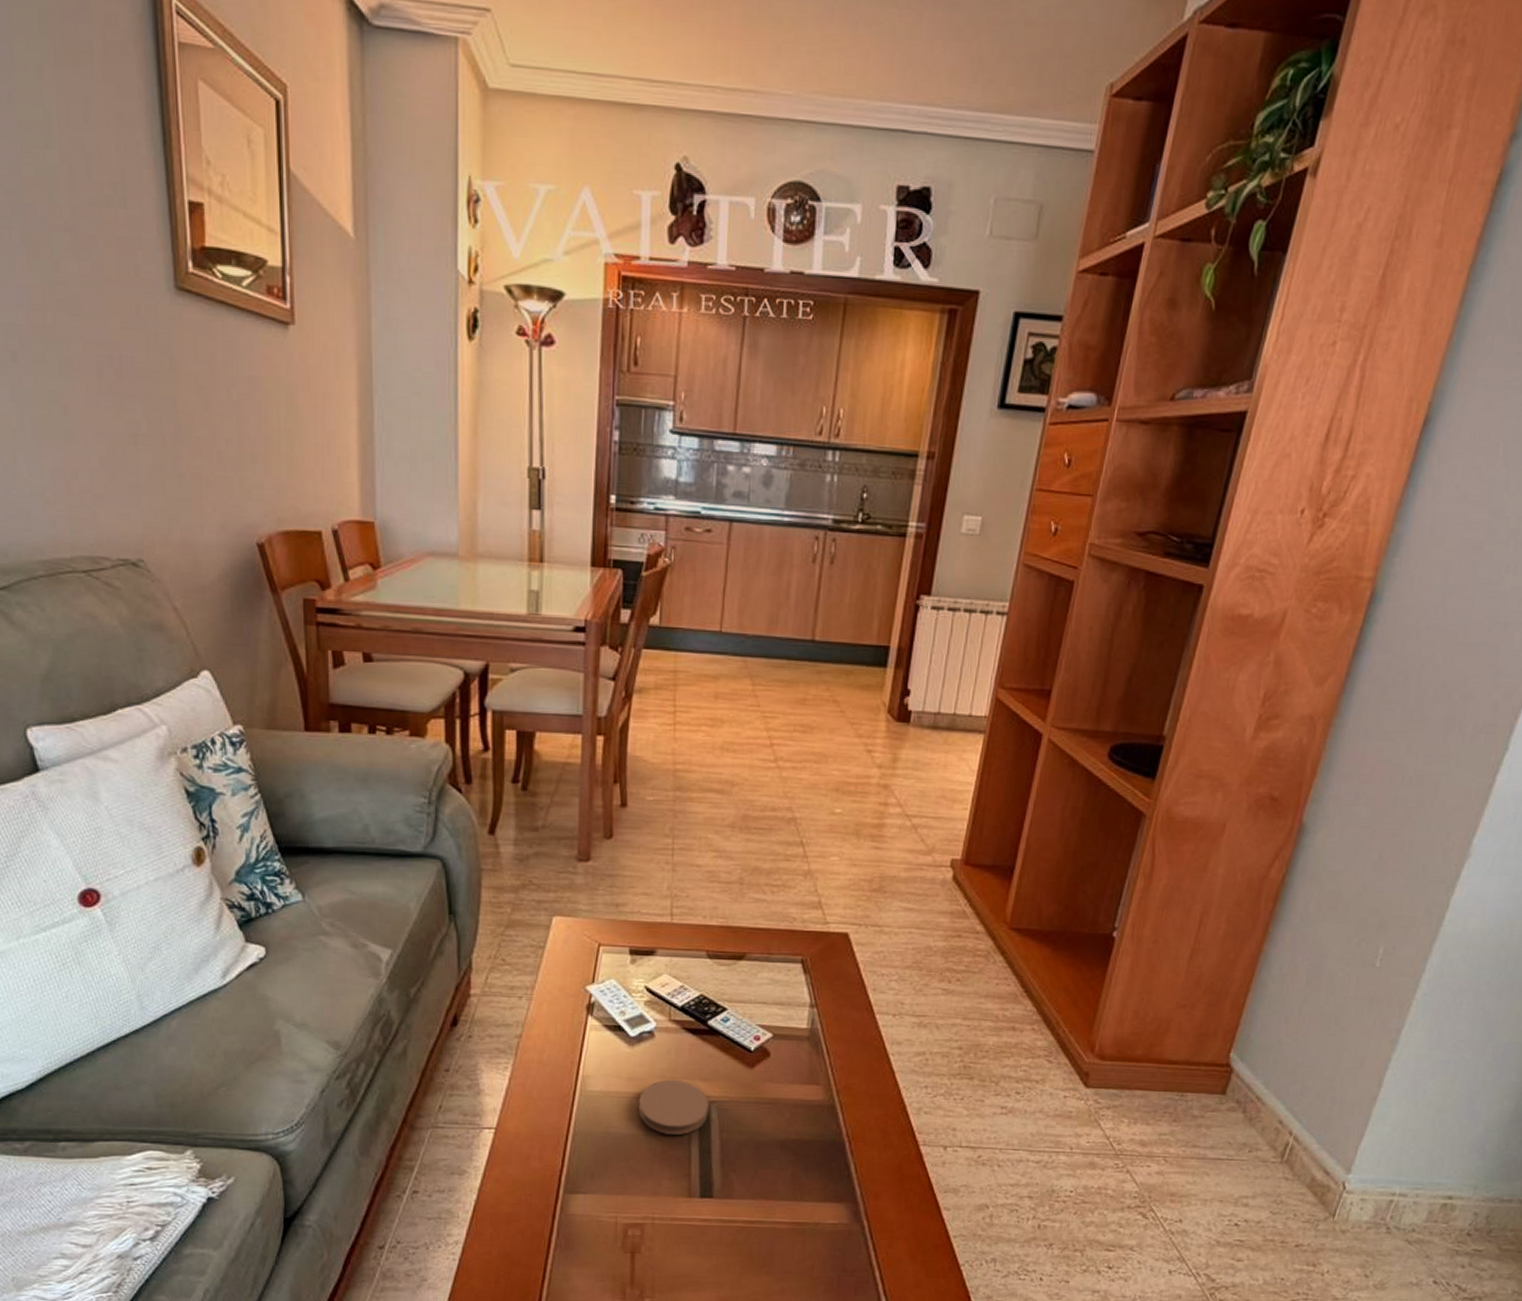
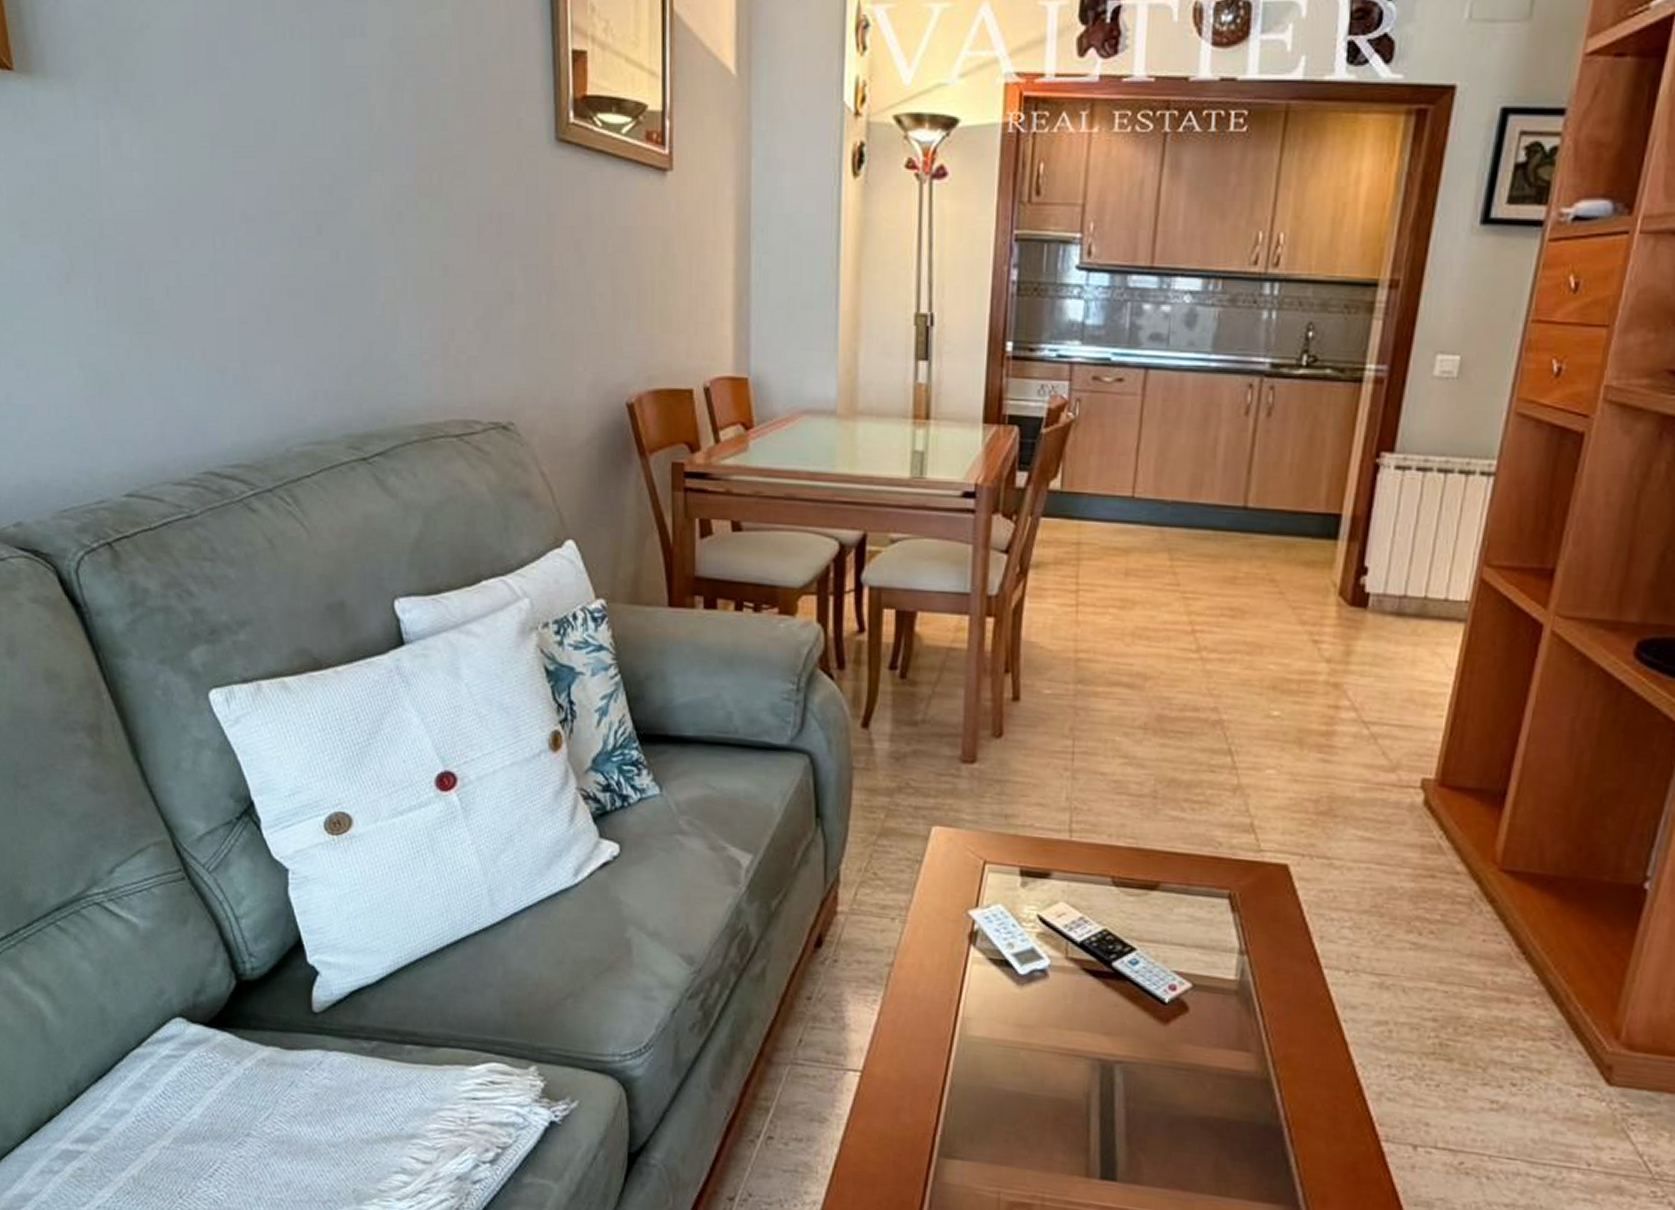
coaster: present [638,1079,709,1135] -> none [1027,1029,1113,1099]

